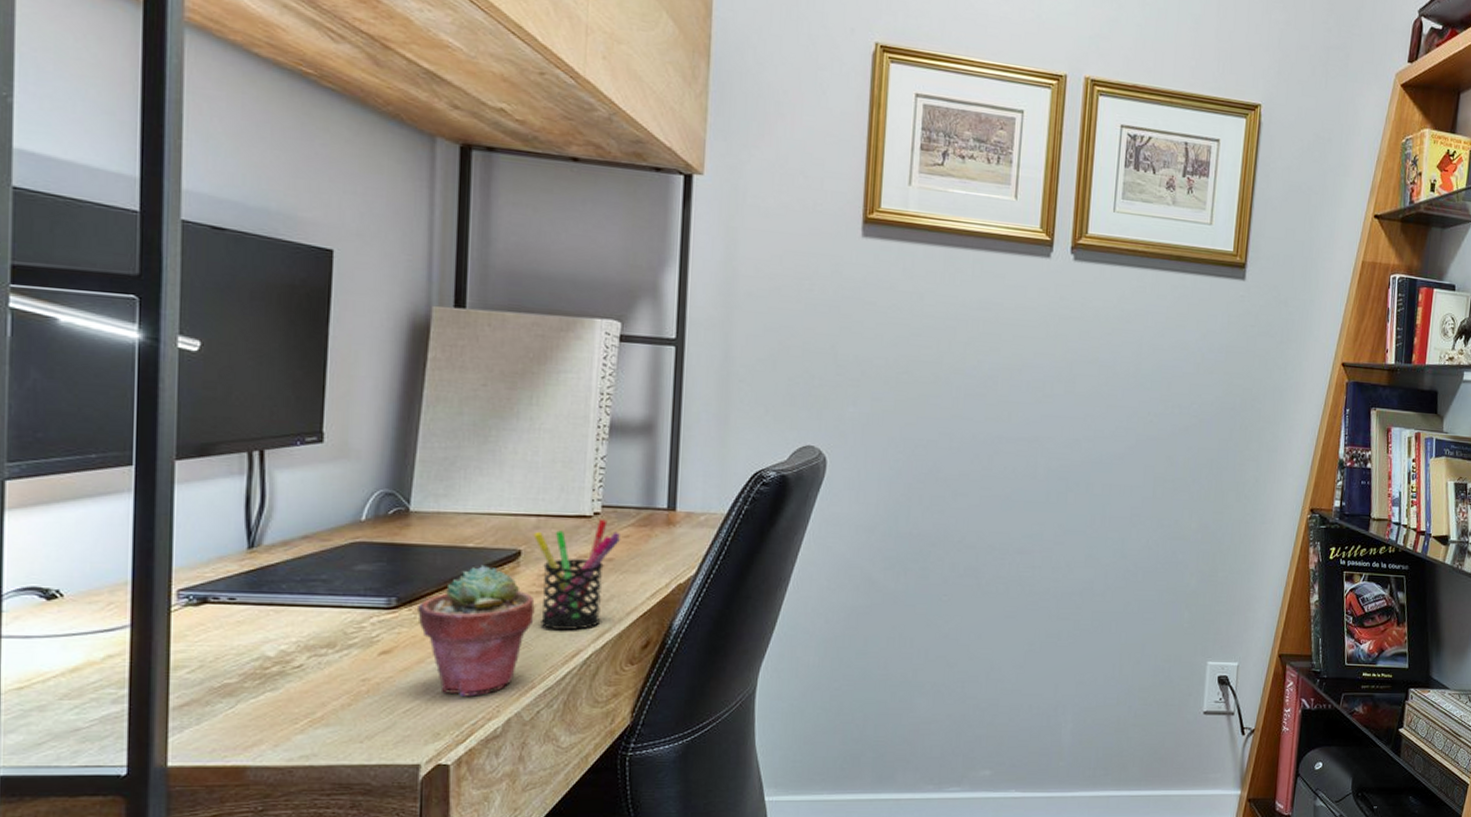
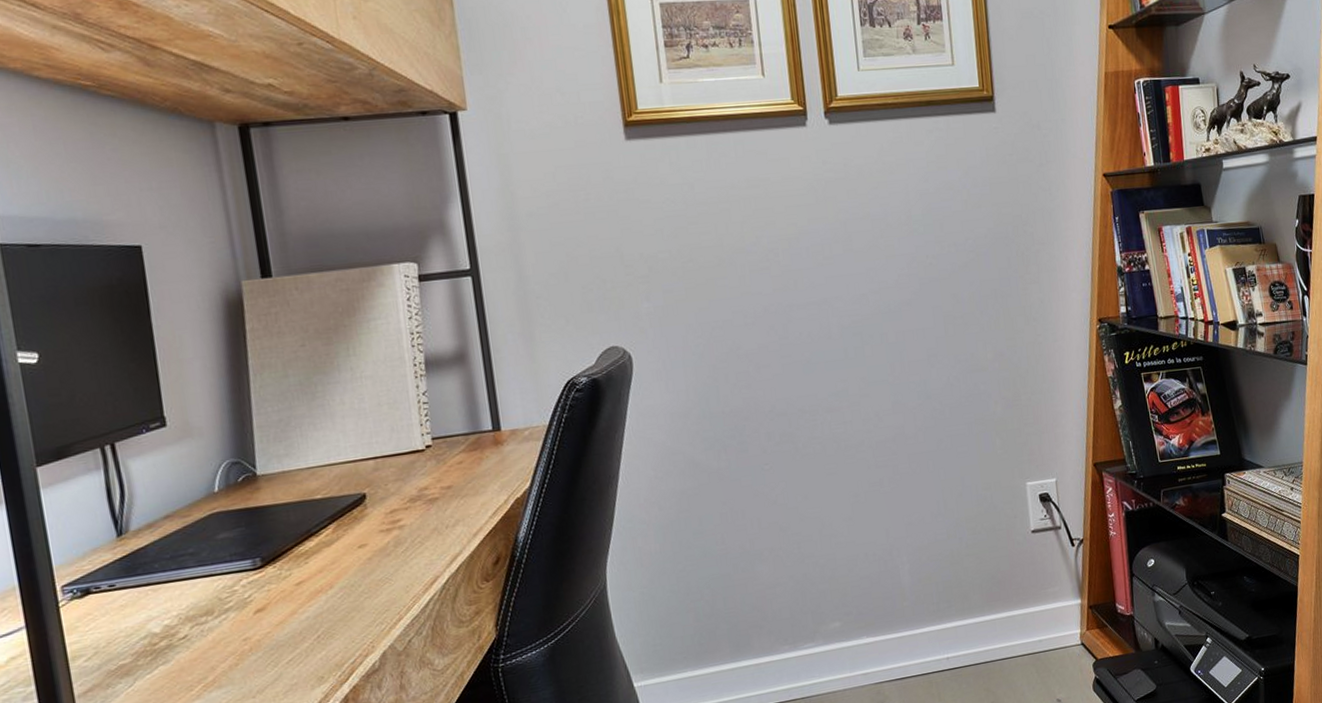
potted succulent: present [418,564,535,697] -> none [281,513,390,639]
pen holder: present [533,519,621,630] -> none [374,450,456,562]

